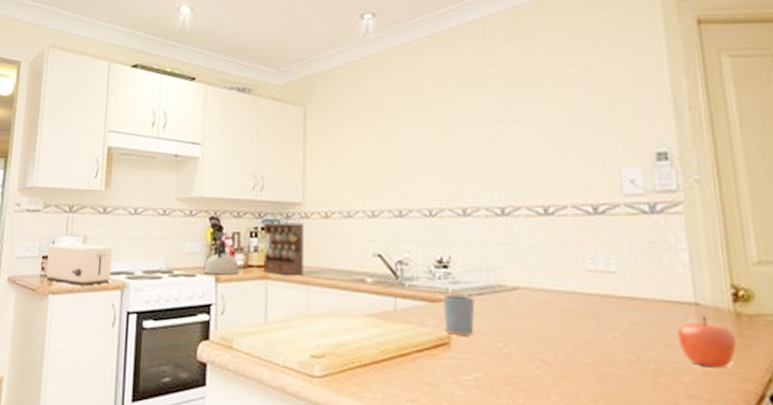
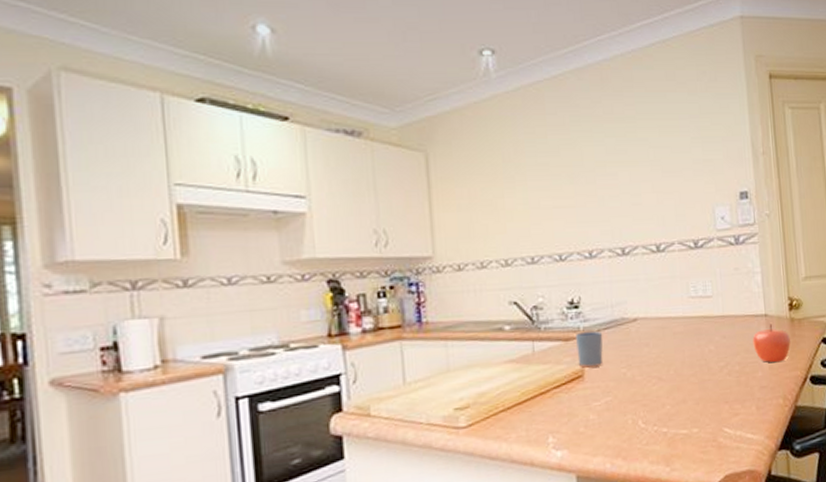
toaster: present [46,243,113,286] -> none [108,325,207,377]
kettle: present [203,241,240,275] -> none [326,305,370,343]
spice rack: present [263,222,305,276] -> none [391,278,441,334]

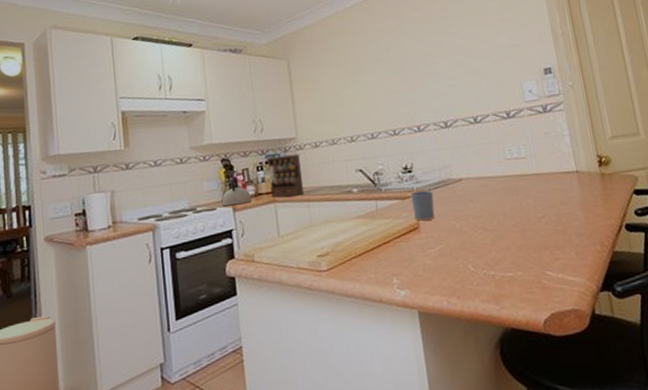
kettle: none [326,305,370,343] -> present [222,177,253,207]
spice rack: none [391,278,441,334] -> present [266,153,305,198]
fruit: present [753,324,791,363] -> none [566,179,603,213]

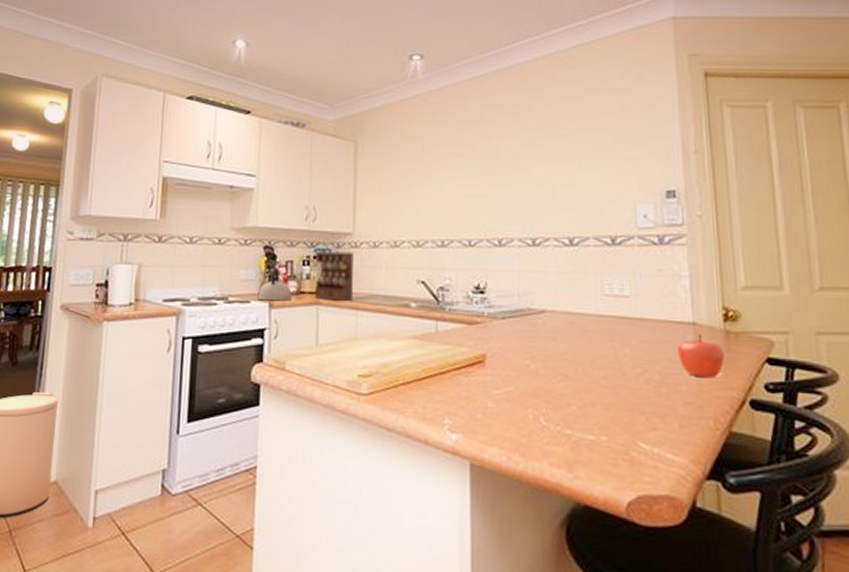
mug: present [411,190,435,221] -> none [480,317,508,354]
fruit: none [566,179,603,213] -> present [677,334,726,378]

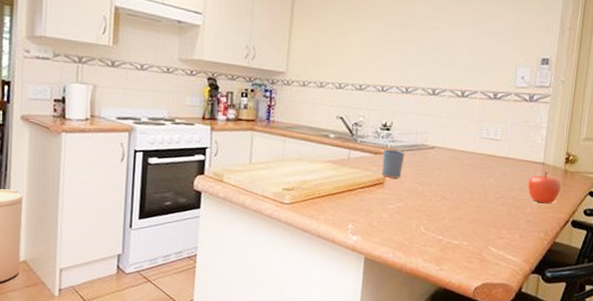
kettle: present [257,269,293,301] -> none [201,98,232,126]
spice rack: present [315,251,354,302] -> none [250,85,286,130]
mug: none [480,317,508,354] -> present [381,149,405,179]

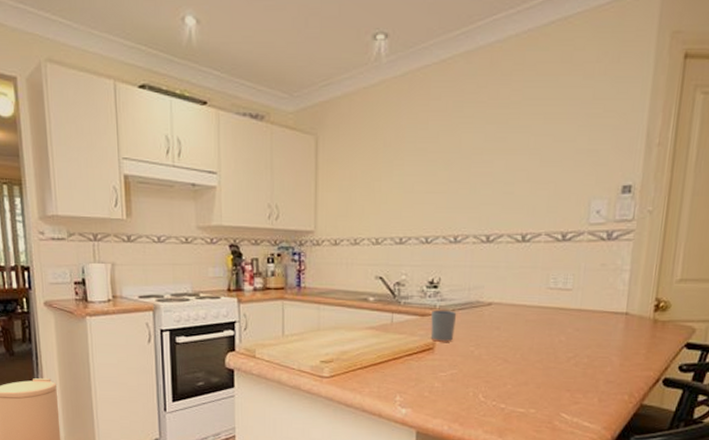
fruit: present [527,171,562,204] -> none [606,322,650,361]

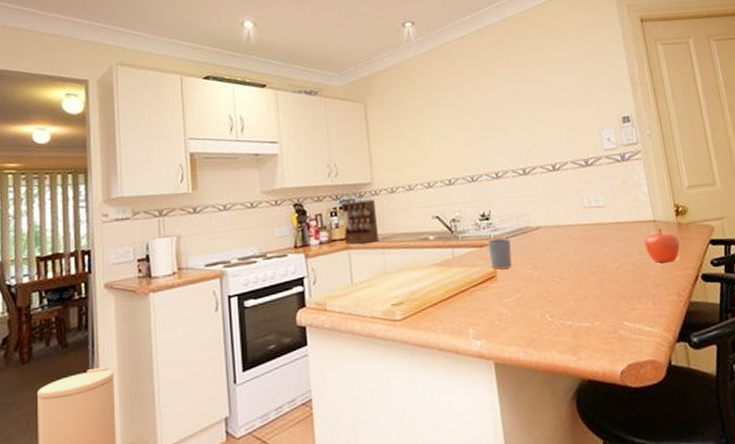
spice rack: none [279,249,316,297] -> present [341,199,379,244]
fruit: none [606,322,650,361] -> present [644,228,680,263]

